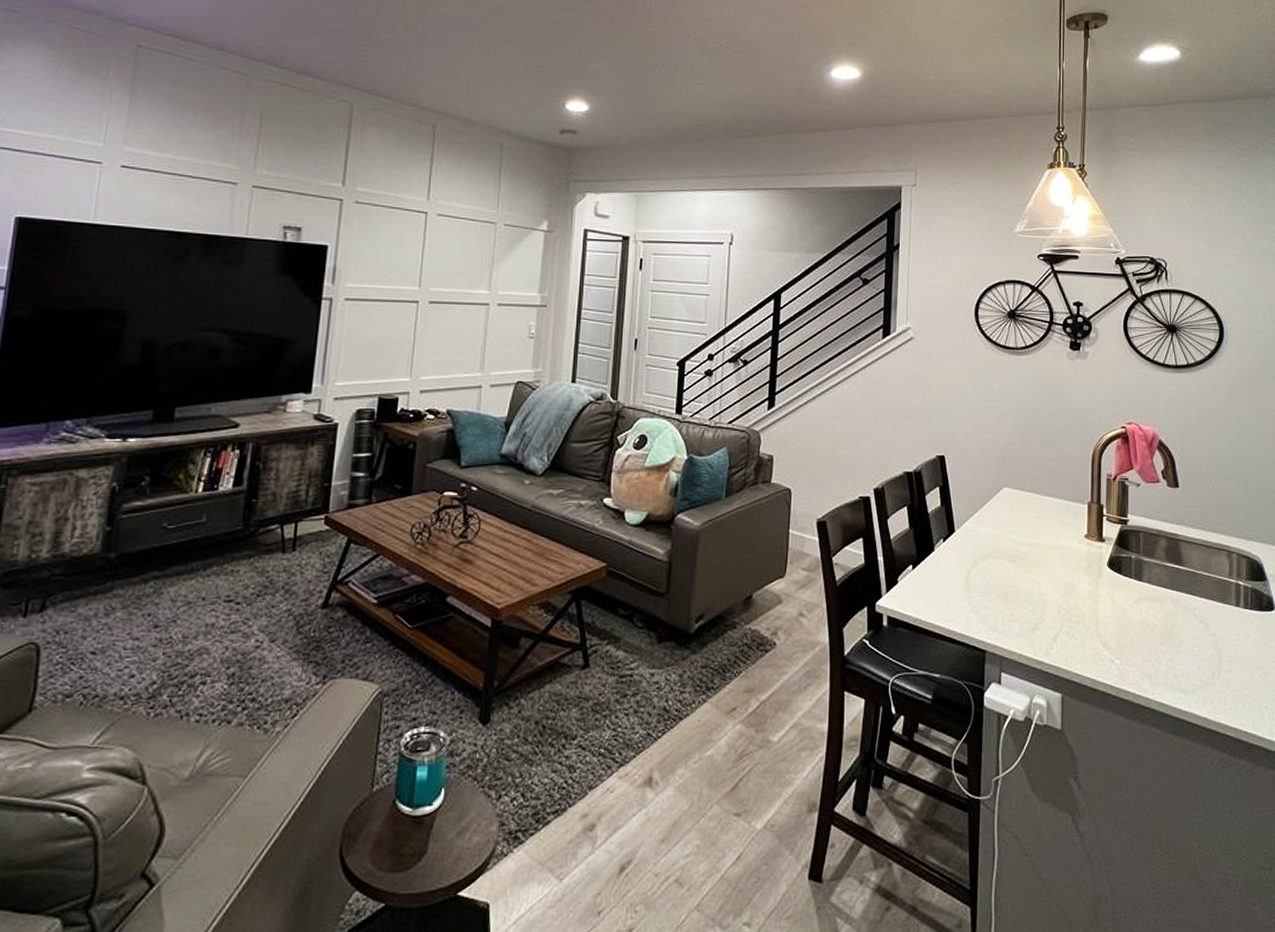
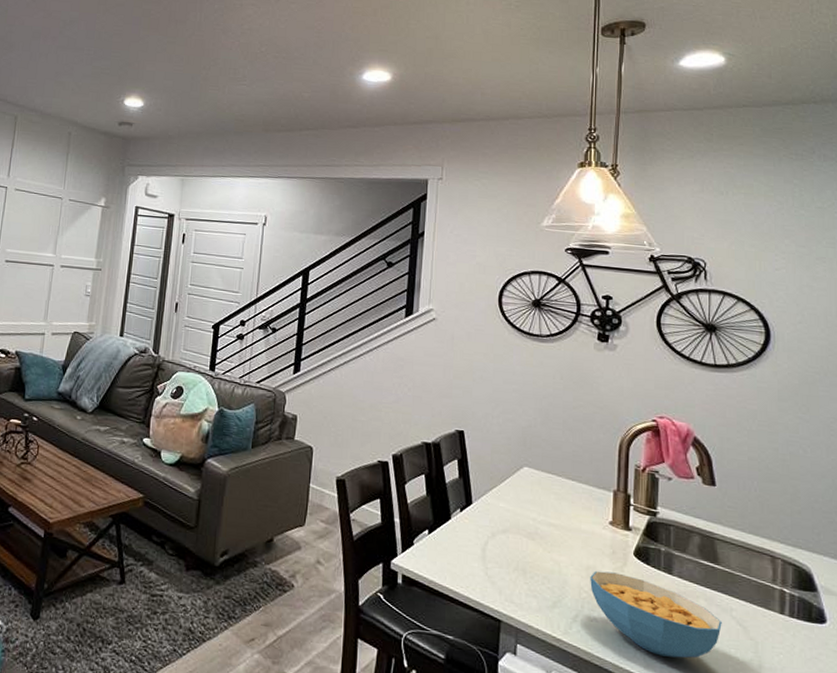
cereal bowl: none [1068,586,1187,664] -> present [590,570,722,659]

